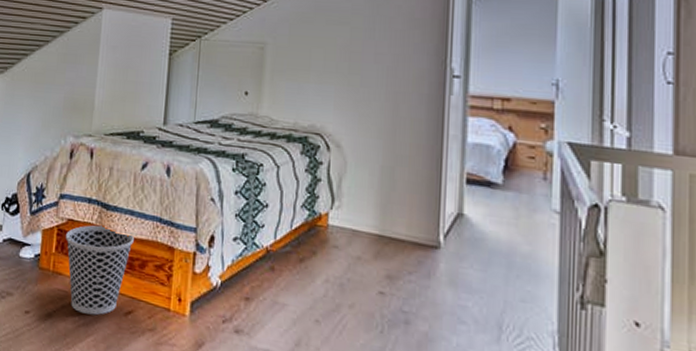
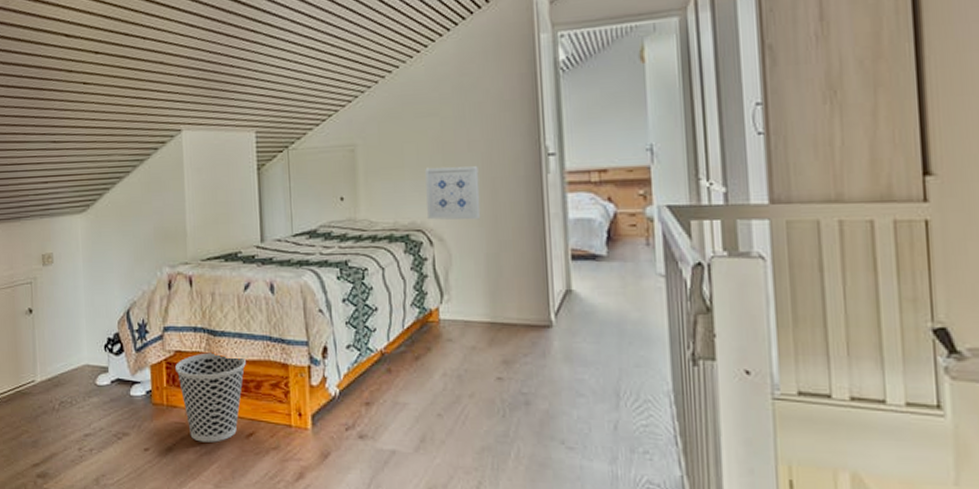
wall art: none [328,73,383,132] -> present [425,166,481,220]

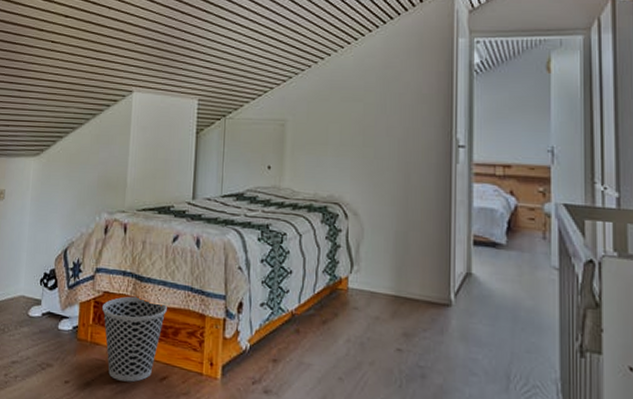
wall art: present [425,166,481,220] -> none [345,147,394,199]

